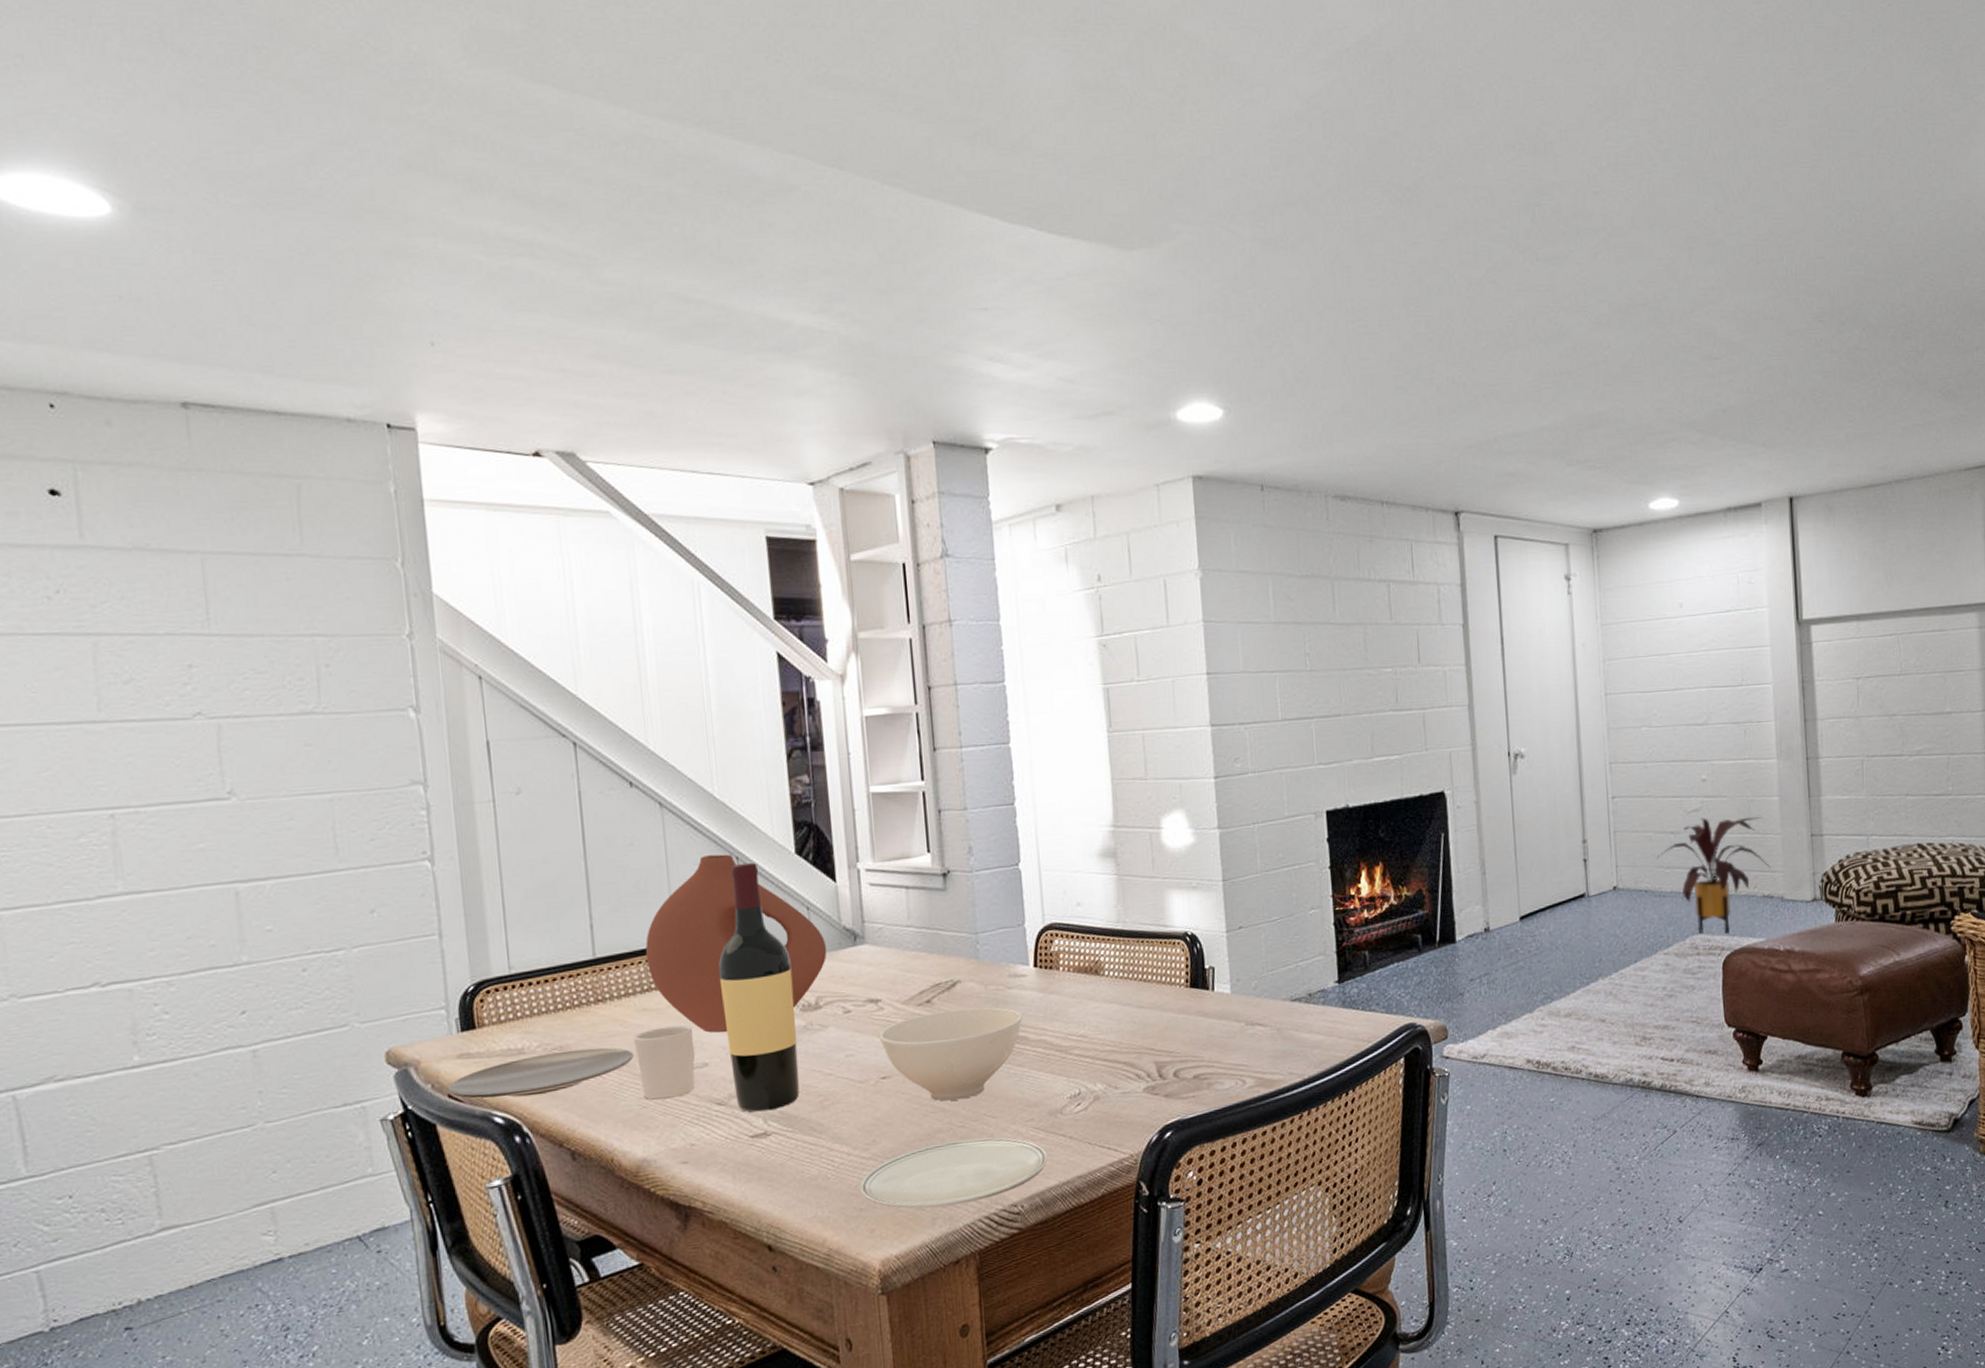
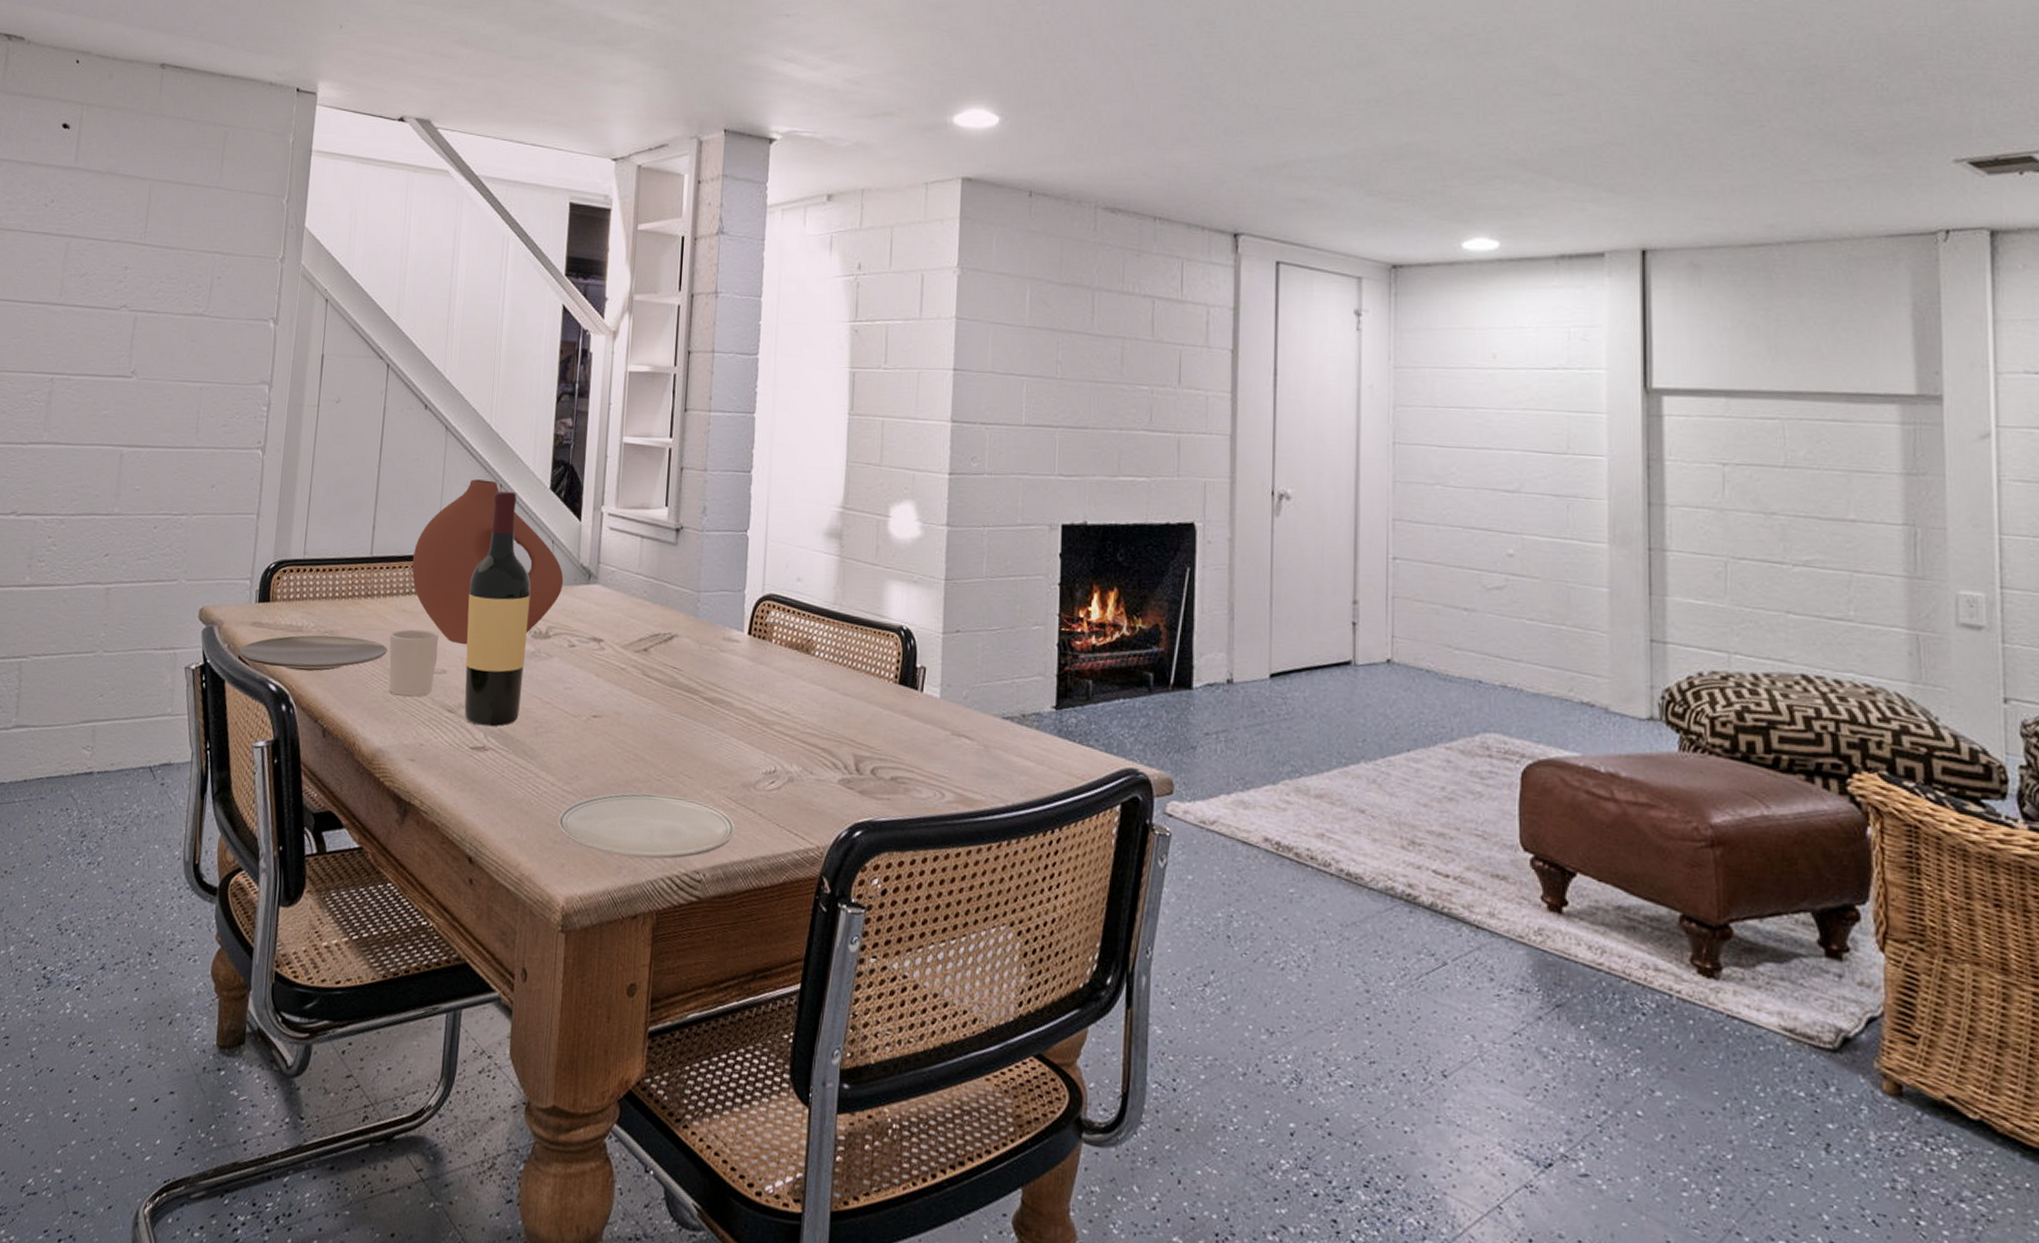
bowl: present [878,1007,1023,1102] -> none [596,661,731,753]
house plant: present [1657,816,1771,934] -> none [1444,598,1593,739]

